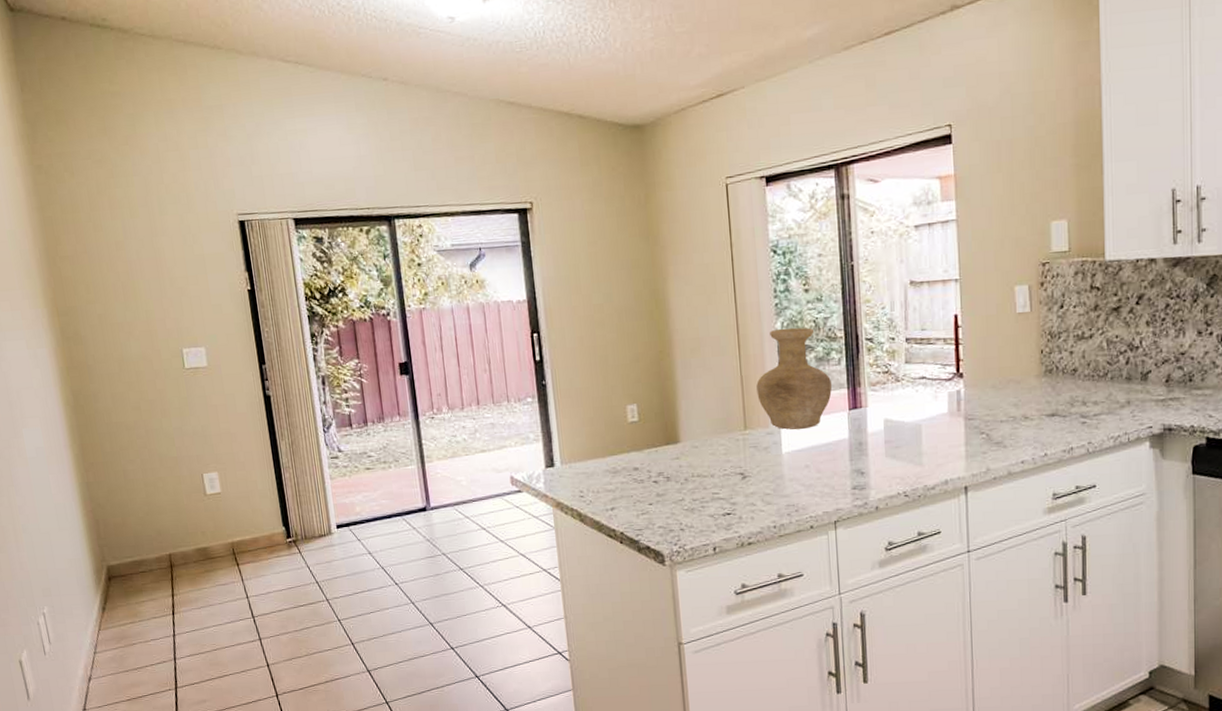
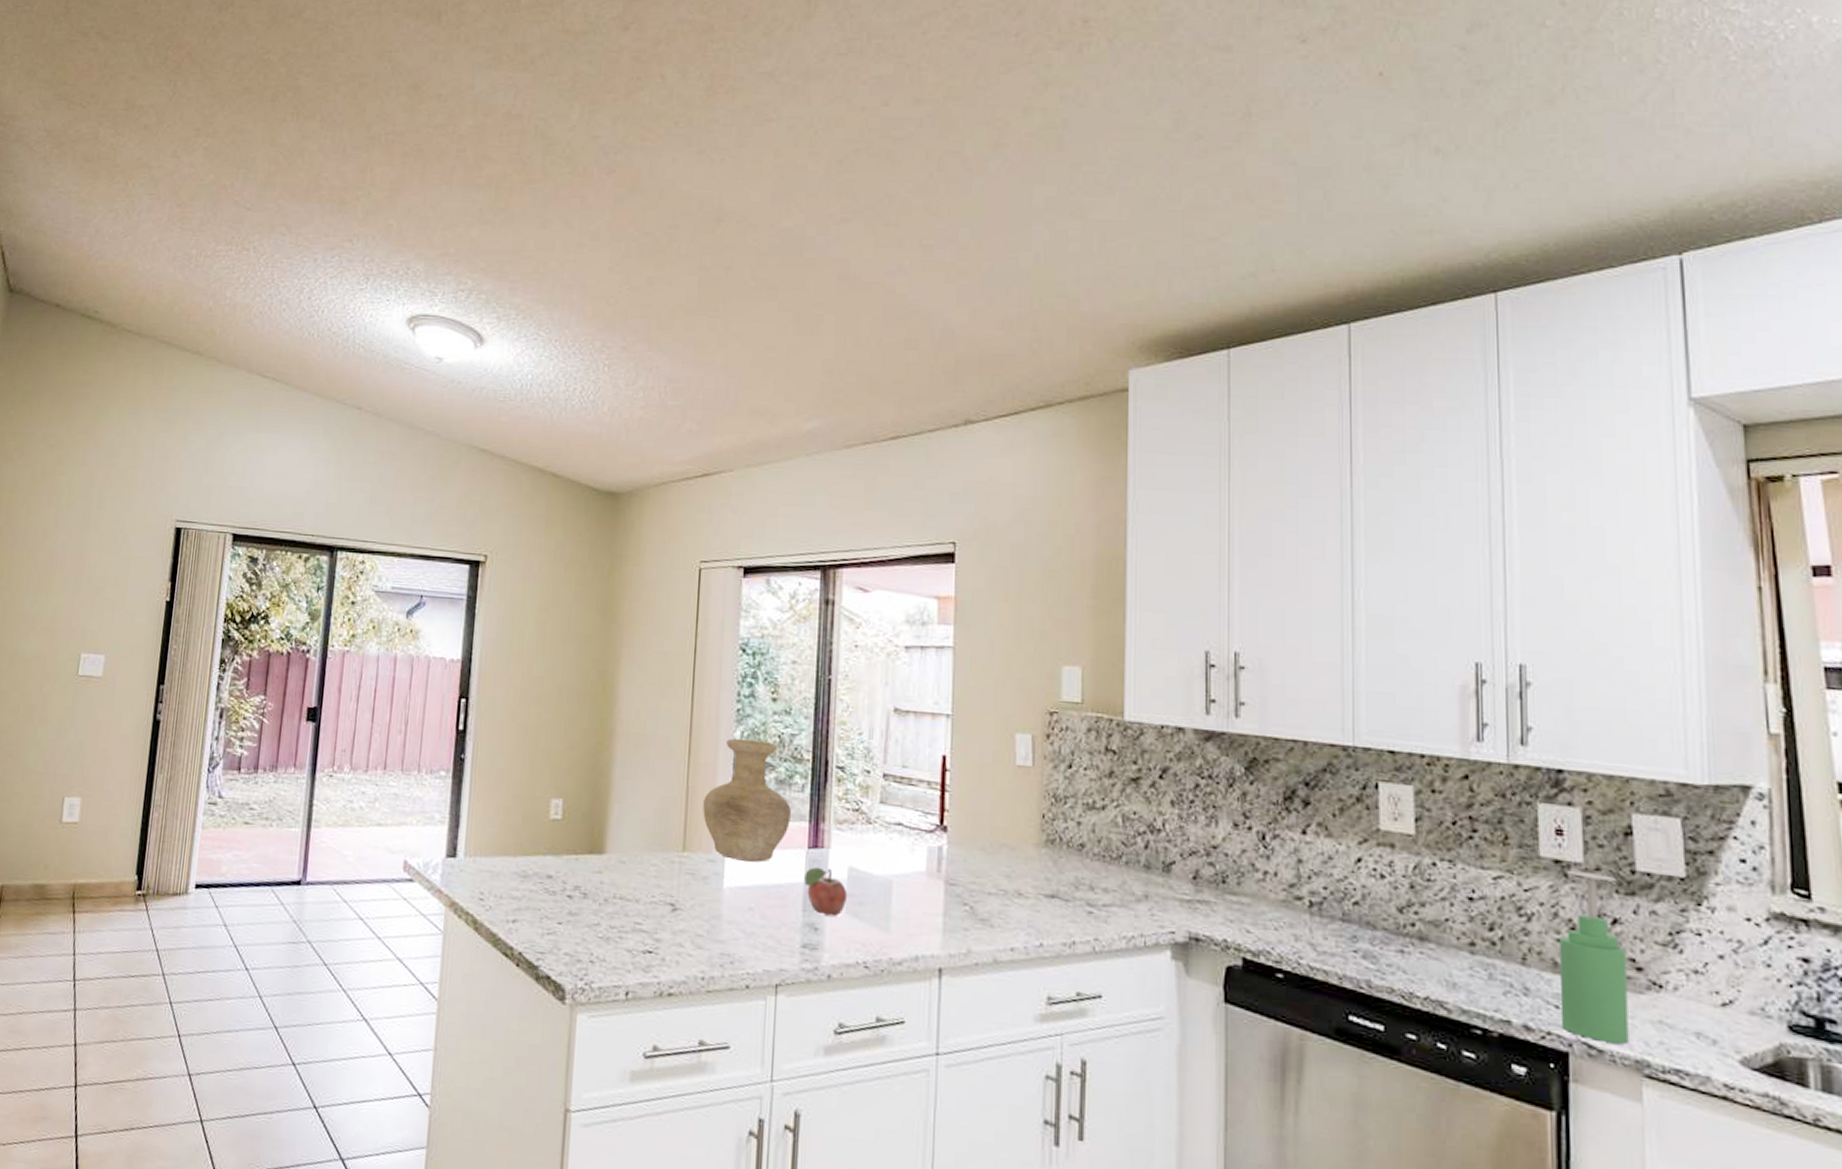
fruit: none [848,423,886,461] -> present [804,866,848,916]

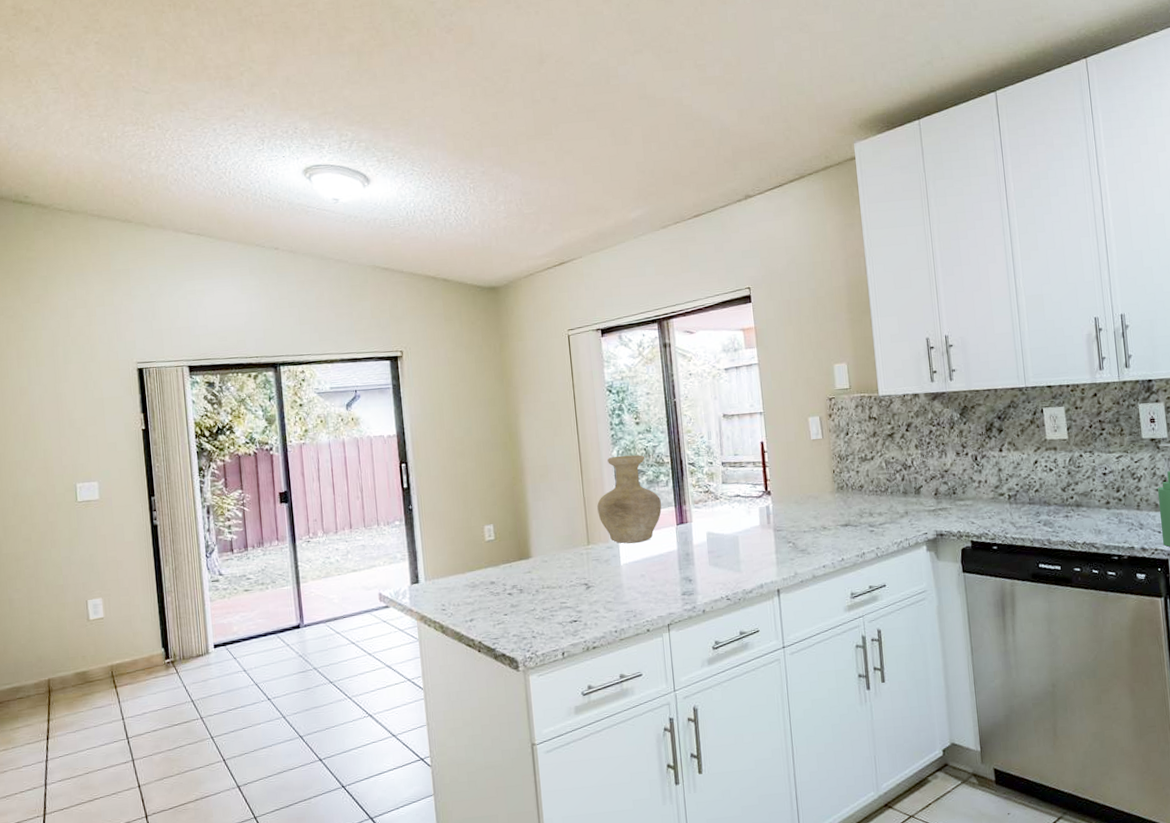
fruit: present [804,866,848,916] -> none [677,536,709,570]

